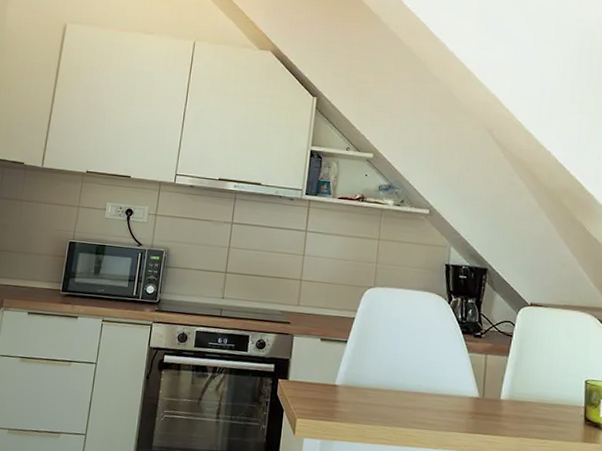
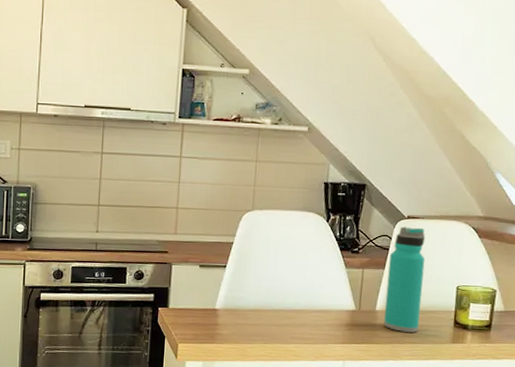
water bottle: none [509,313,551,427] -> present [384,226,426,333]

